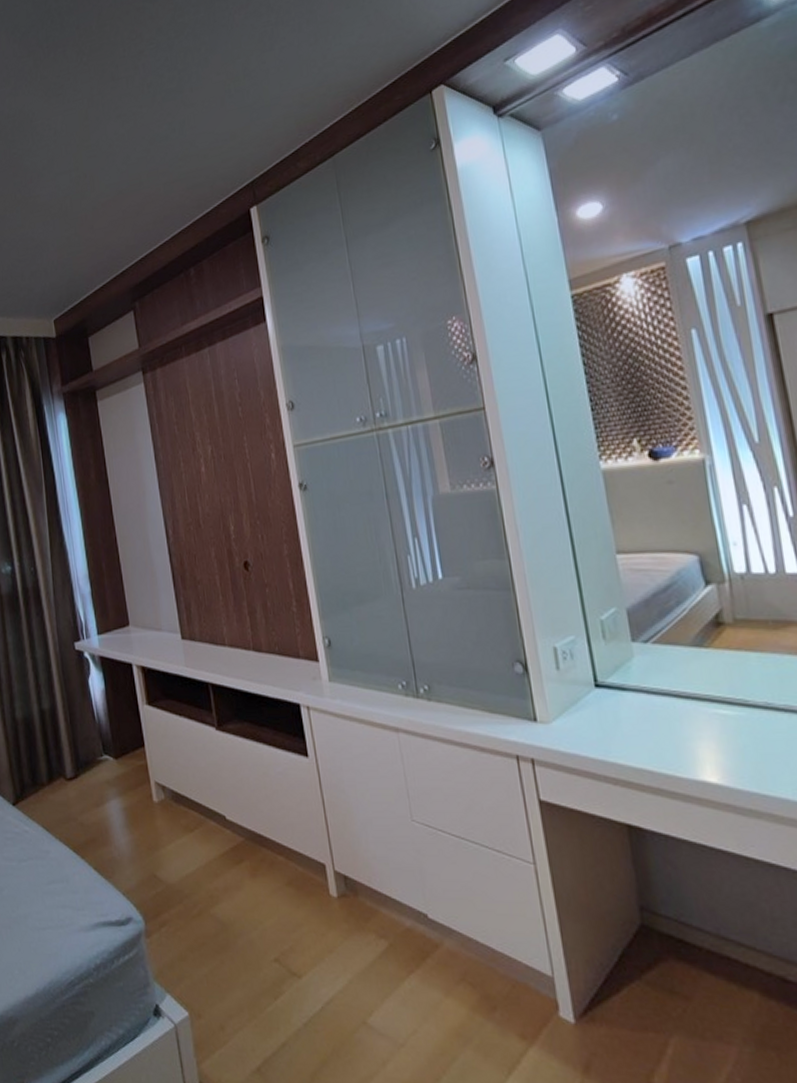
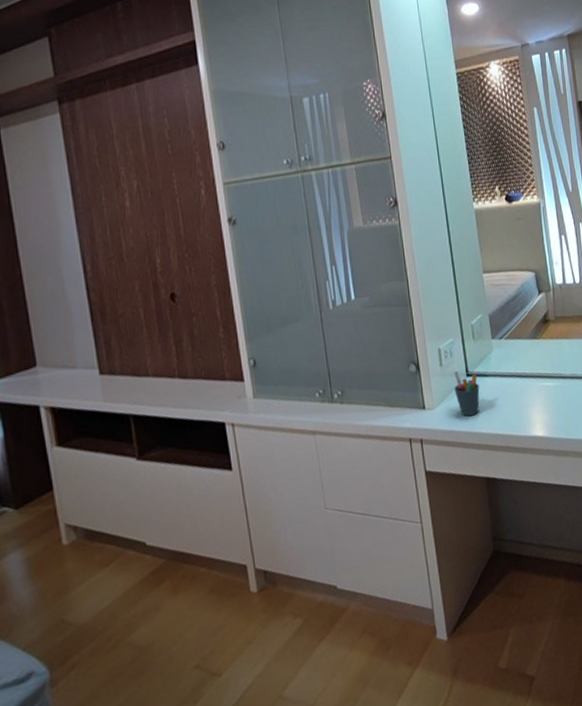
pen holder: none [576,679,615,740] -> present [454,371,480,416]

